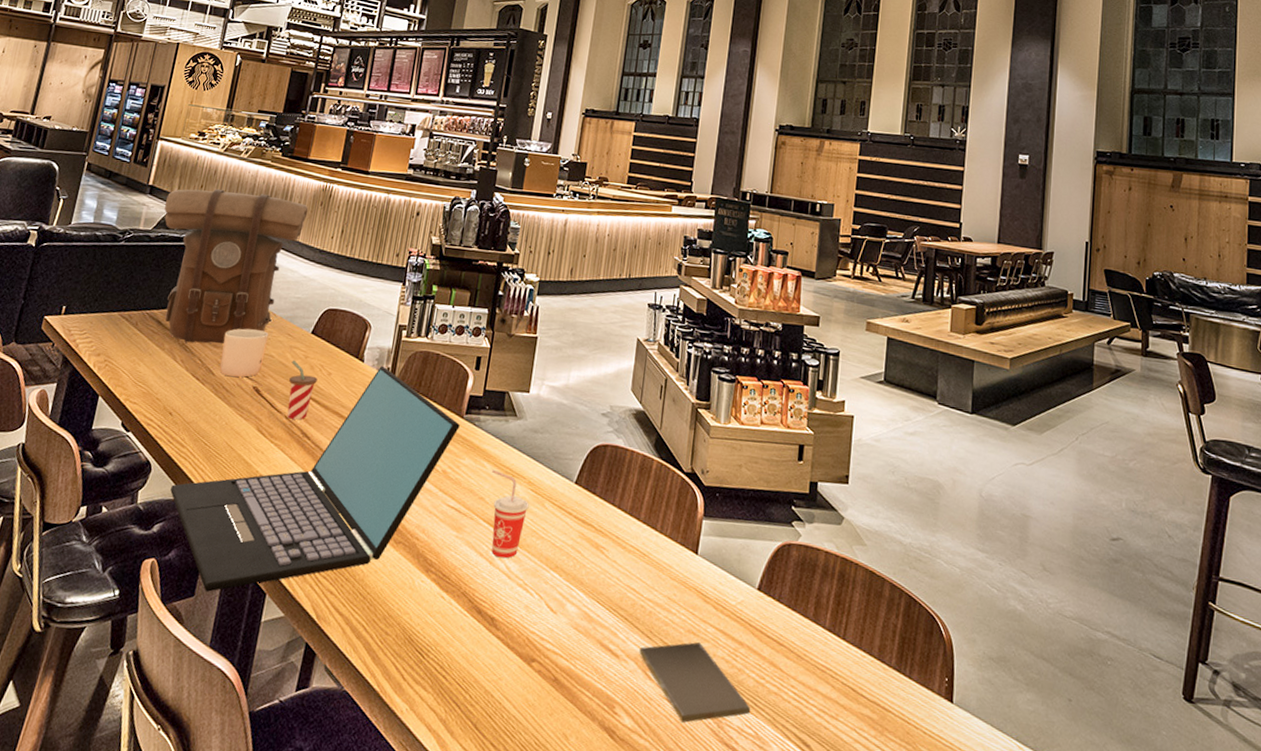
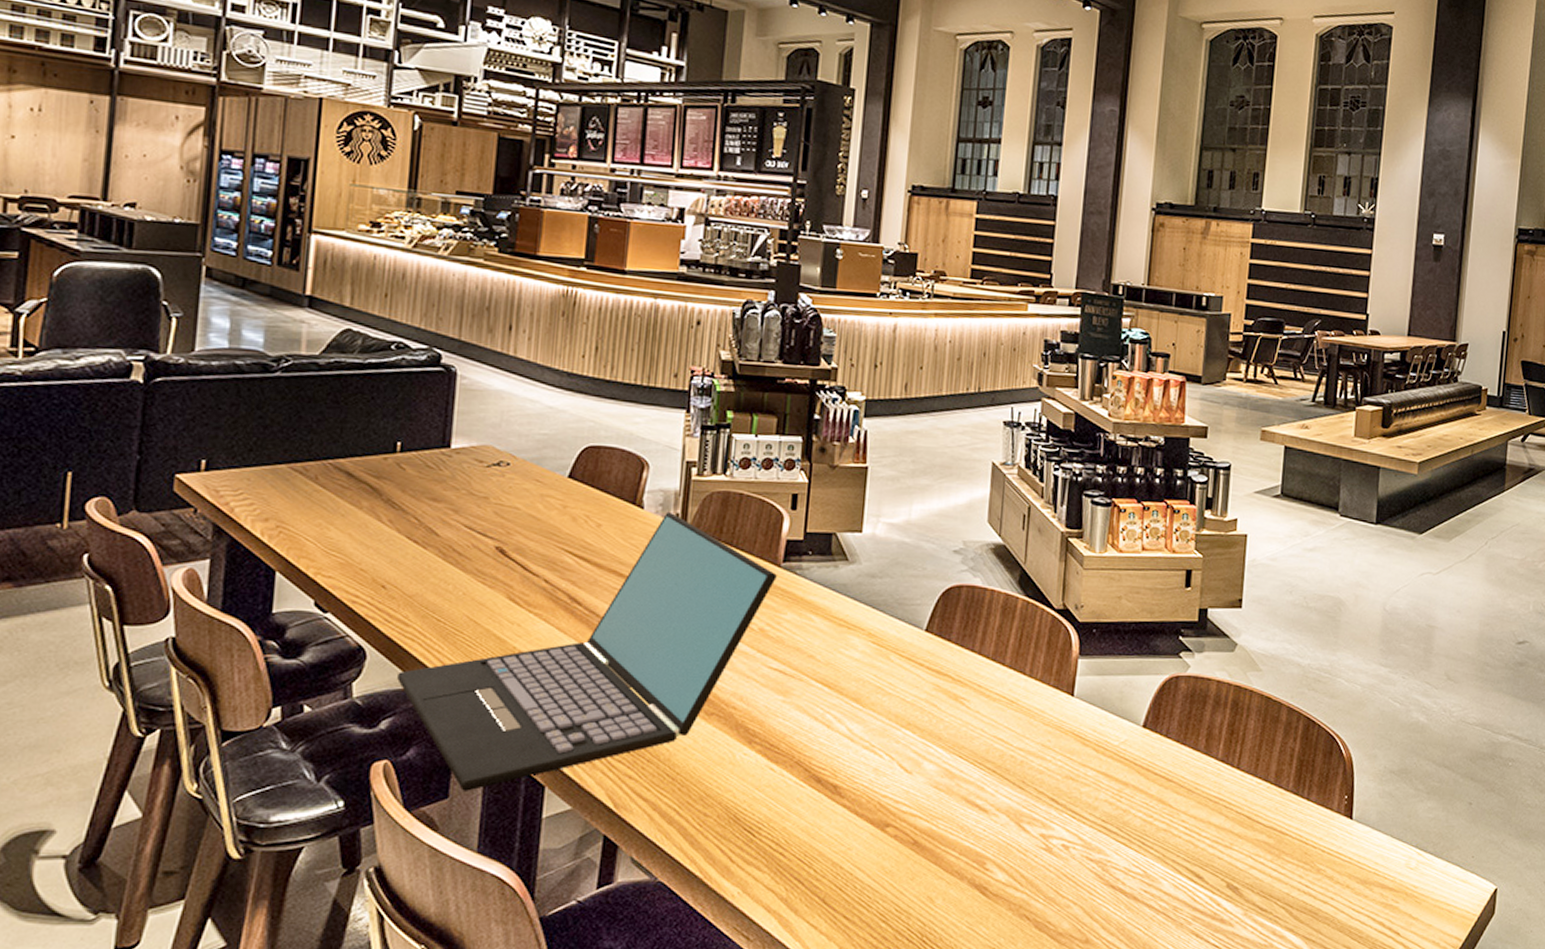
backpack: present [164,188,309,344] -> none [335,297,546,498]
mug: present [219,328,269,378] -> none [444,476,509,537]
beverage cup: present [287,359,318,420] -> none [545,511,583,583]
beverage cup: present [491,470,529,559] -> none [822,624,871,720]
smartphone: present [639,641,751,723] -> none [1011,787,1138,870]

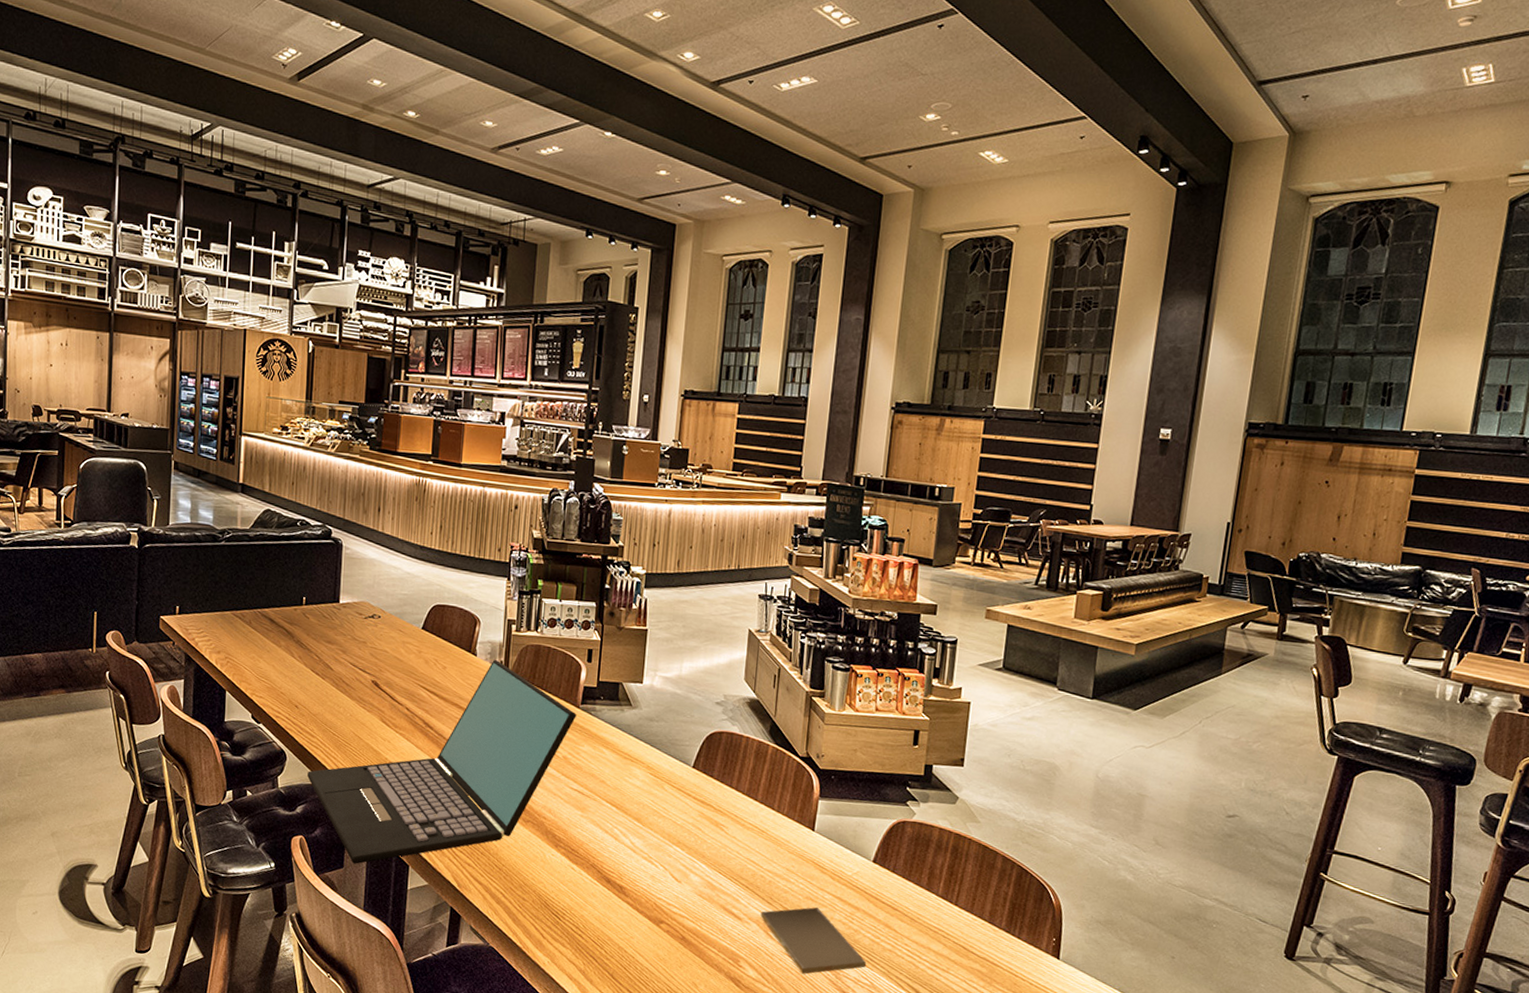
smartphone: none [1011,787,1138,870] -> present [760,907,867,974]

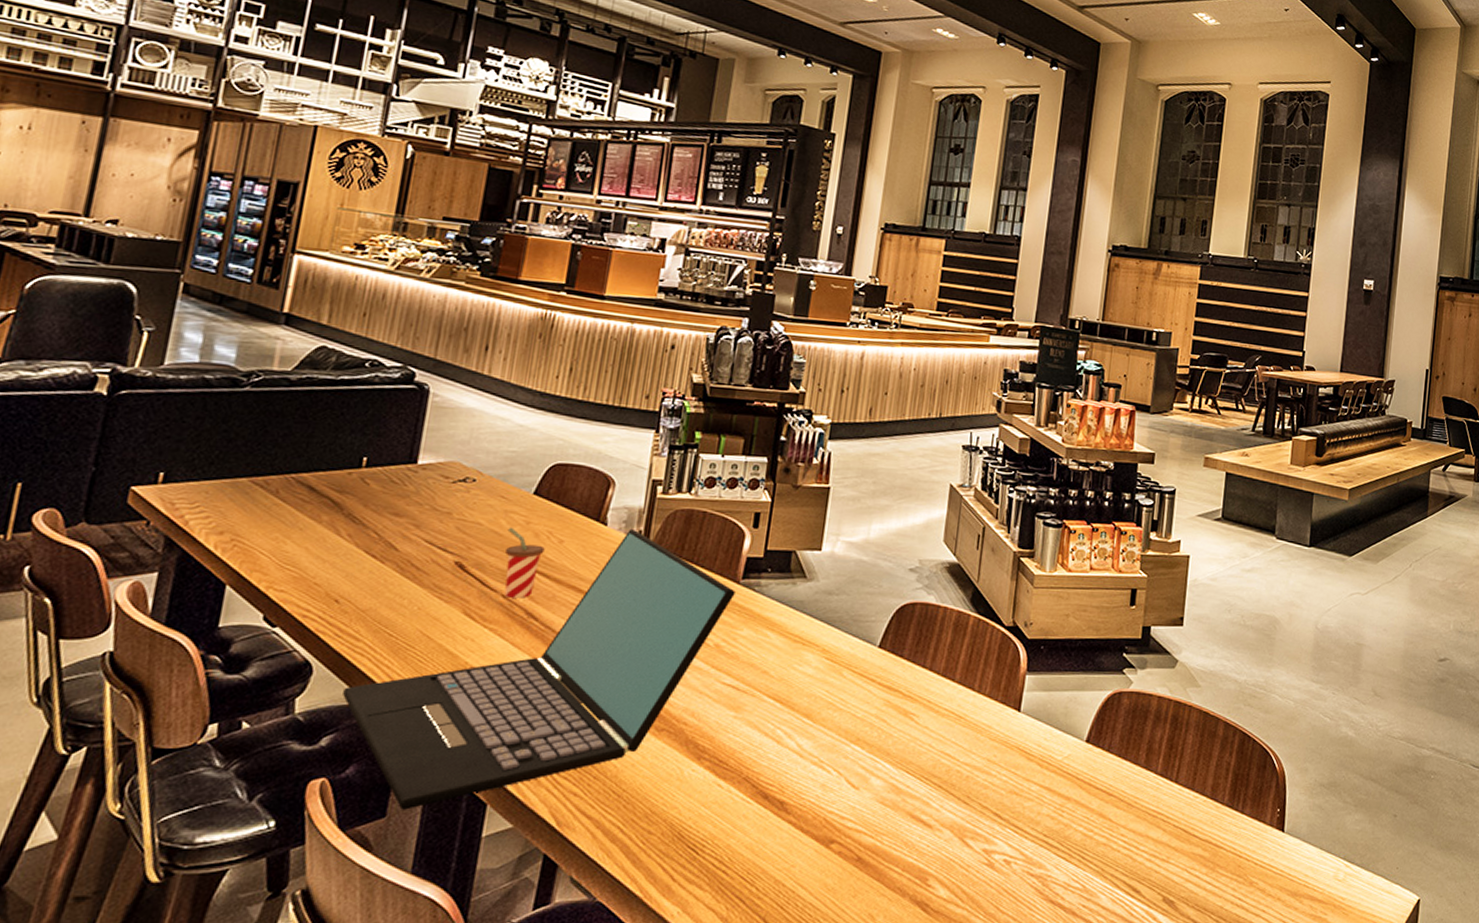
beverage cup: none [406,654,433,711] -> present [504,527,545,598]
smartphone: present [760,907,867,974] -> none [955,801,1078,885]

